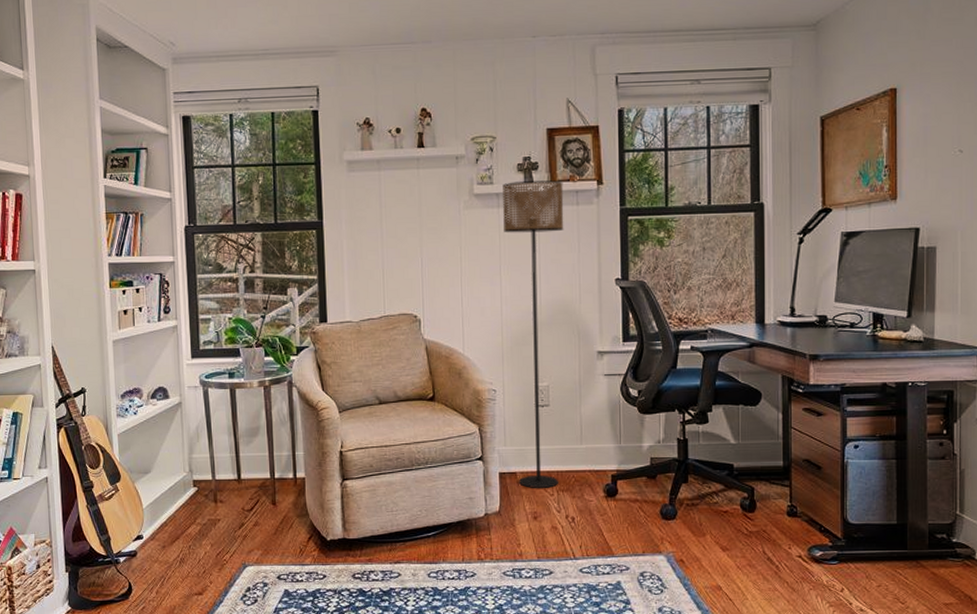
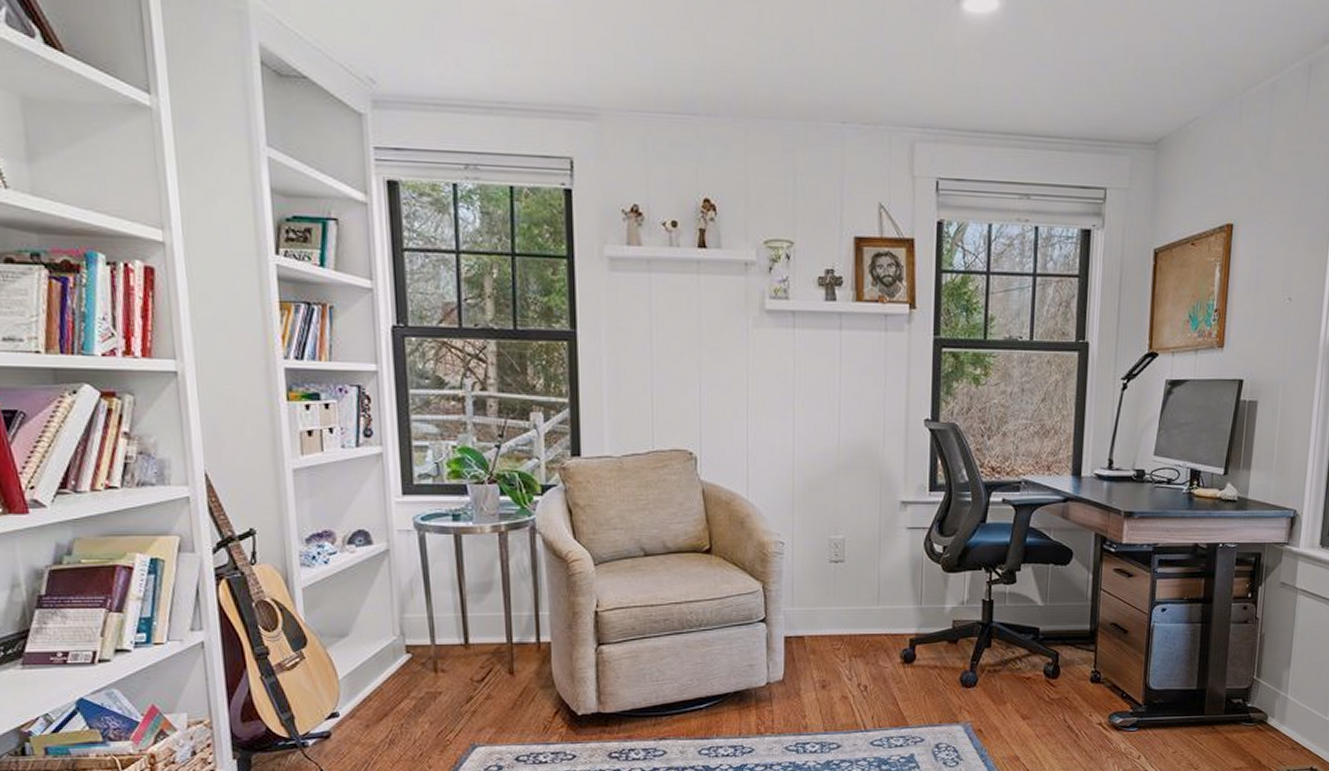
floor lamp: present [503,180,564,488] -> none [799,298,871,654]

